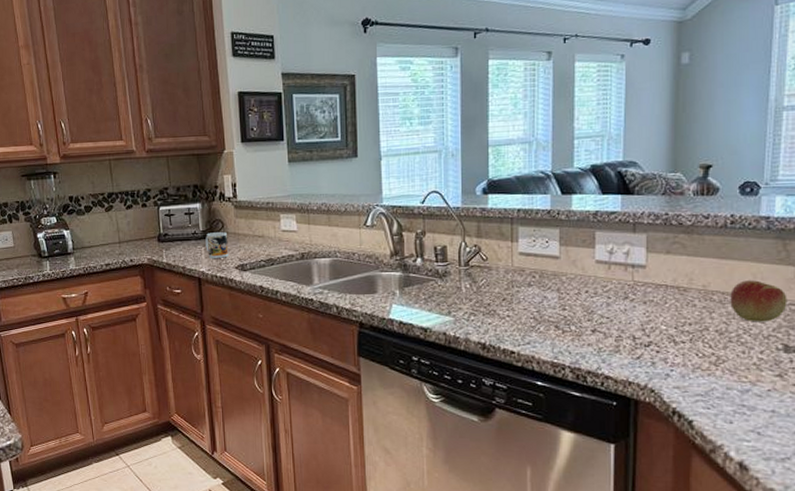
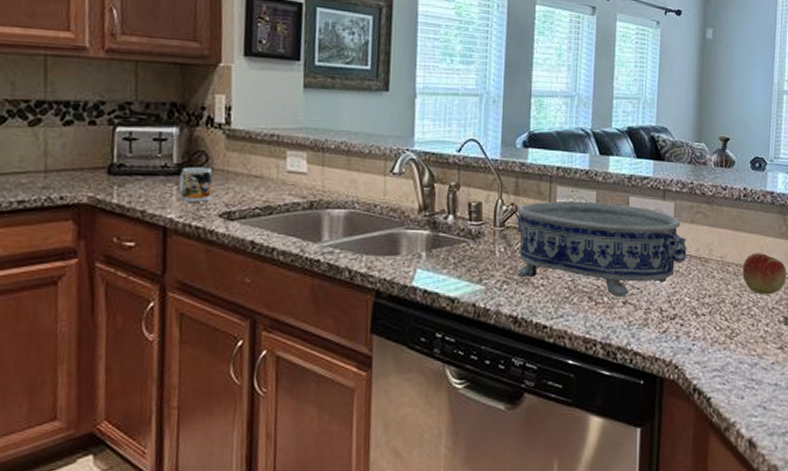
decorative bowl: none [480,239,662,326] -> present [517,200,687,297]

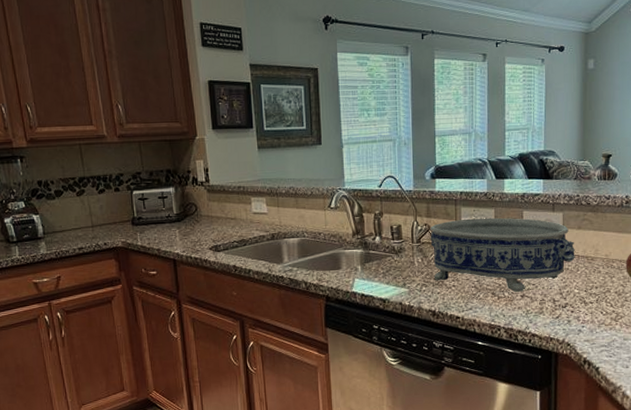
mug: present [179,167,212,202] -> none [179,215,203,240]

